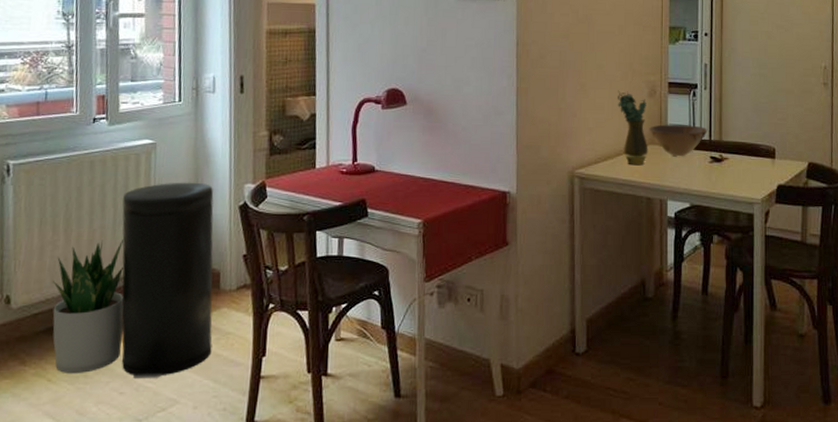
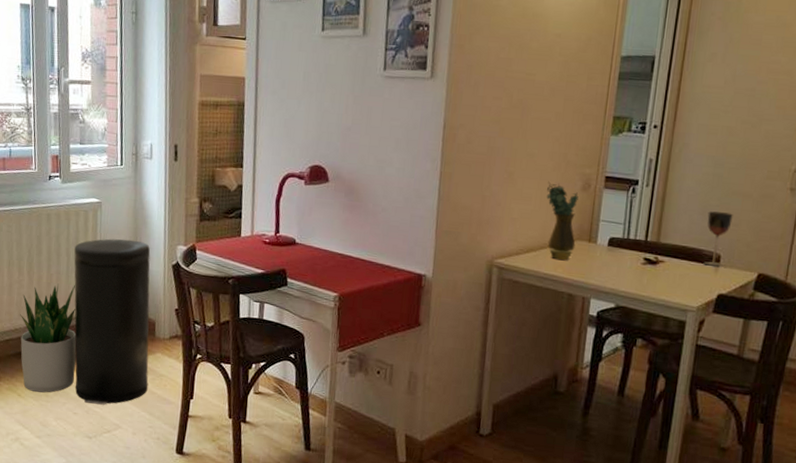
bowl: present [649,124,708,157] -> none [578,220,645,256]
wineglass: none [760,108,781,159] -> present [703,211,733,267]

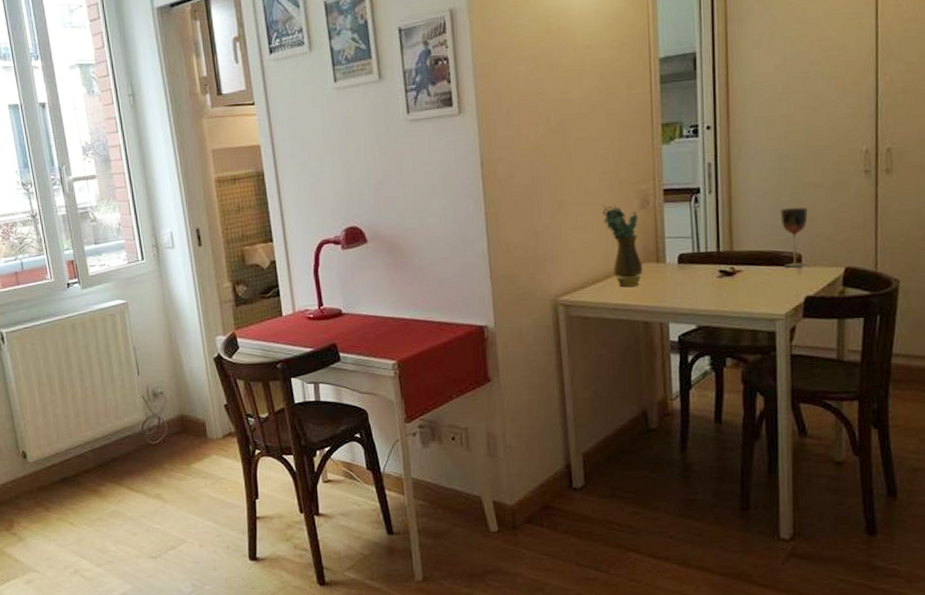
planter: present [20,283,76,393] -> none [58,395,128,517]
pedal bin: present [74,238,151,405] -> none [106,338,208,522]

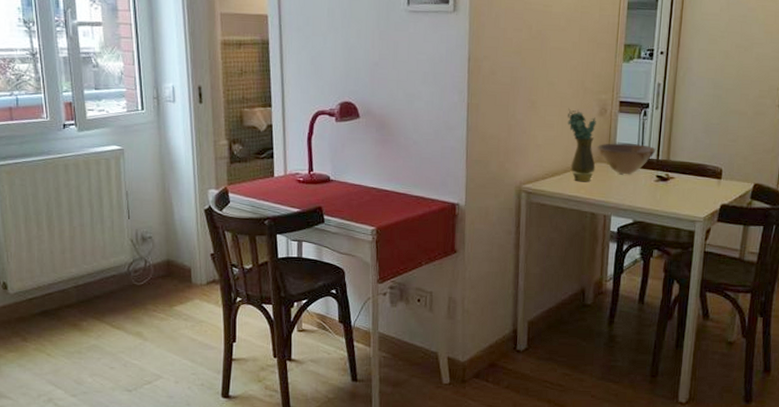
bowl: none [642,236,715,274] -> present [597,143,656,175]
wineglass: present [780,207,808,268] -> none [707,129,732,180]

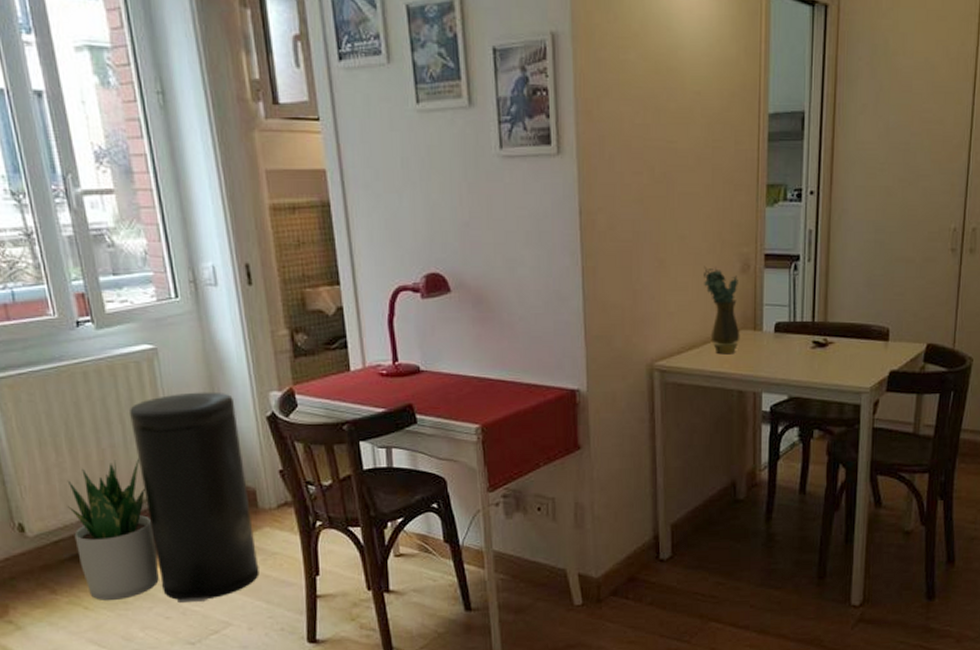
planter: none [43,236,108,350] -> present [67,458,159,600]
pedal bin: none [98,186,188,357] -> present [130,391,259,604]
bowl: present [597,143,656,175] -> none [741,305,811,343]

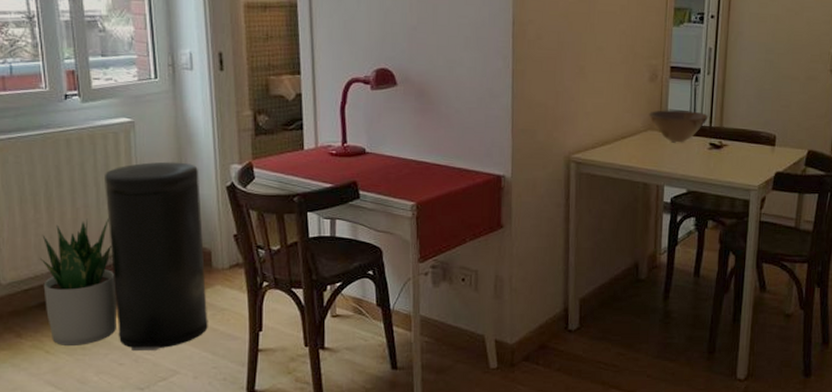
vase: present [704,266,740,355] -> none [617,74,647,151]
bowl: none [741,305,811,343] -> present [648,110,709,143]

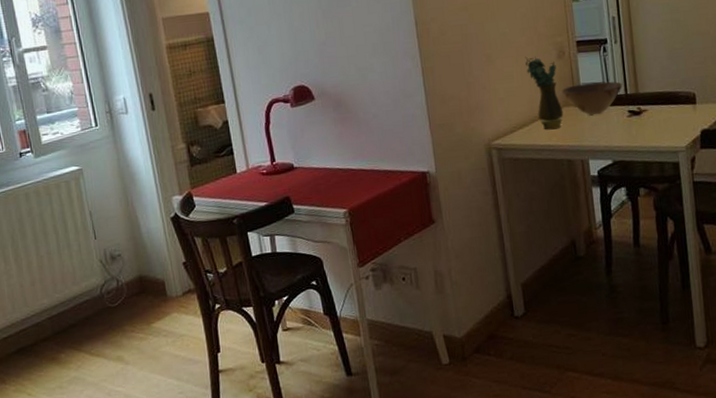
planter: present [40,217,117,345] -> none [13,261,88,387]
pedal bin: present [105,161,208,352] -> none [62,200,170,386]
vase: none [617,74,647,151] -> present [525,56,564,130]

